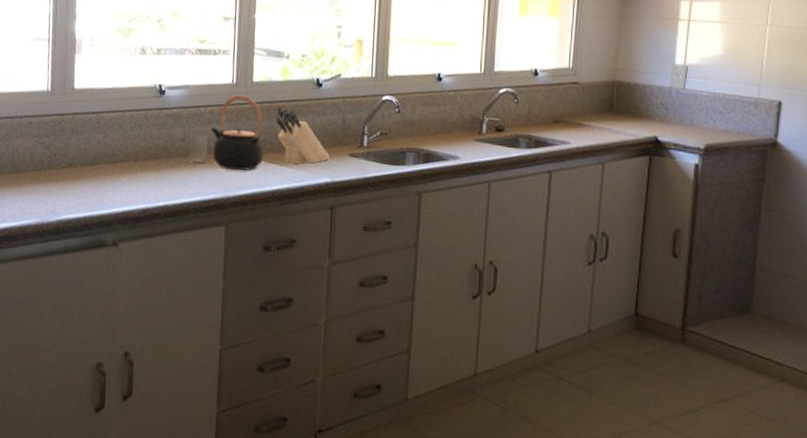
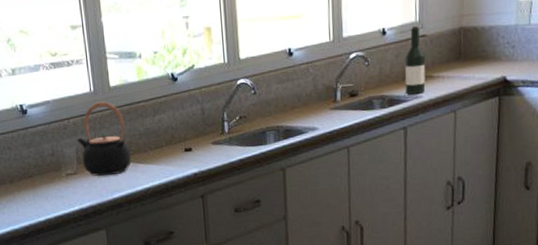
knife block: present [275,106,331,164] -> none [136,107,195,161]
wine bottle: none [553,71,576,140] -> present [404,25,426,95]

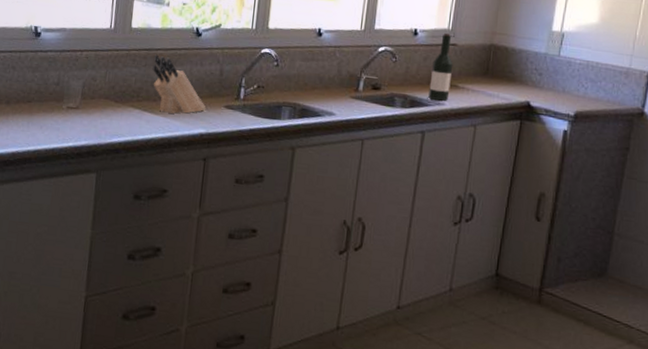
teapot: present [76,101,131,176] -> none [85,40,139,118]
knife block: none [136,107,195,161] -> present [152,54,206,114]

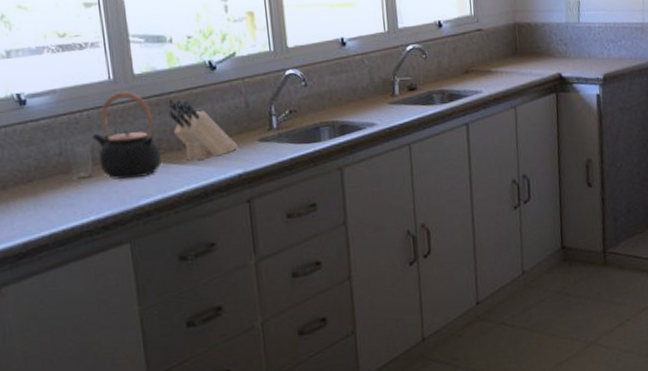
teapot: none [85,40,139,118] -> present [91,91,161,180]
wine bottle: present [428,32,453,101] -> none [462,19,485,90]

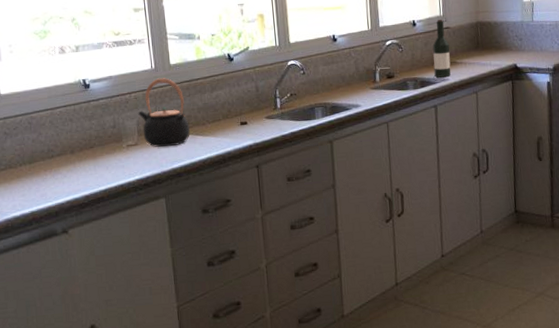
knife block: present [167,99,239,160] -> none [195,84,250,133]
wine bottle: none [462,19,485,90] -> present [432,19,451,78]

